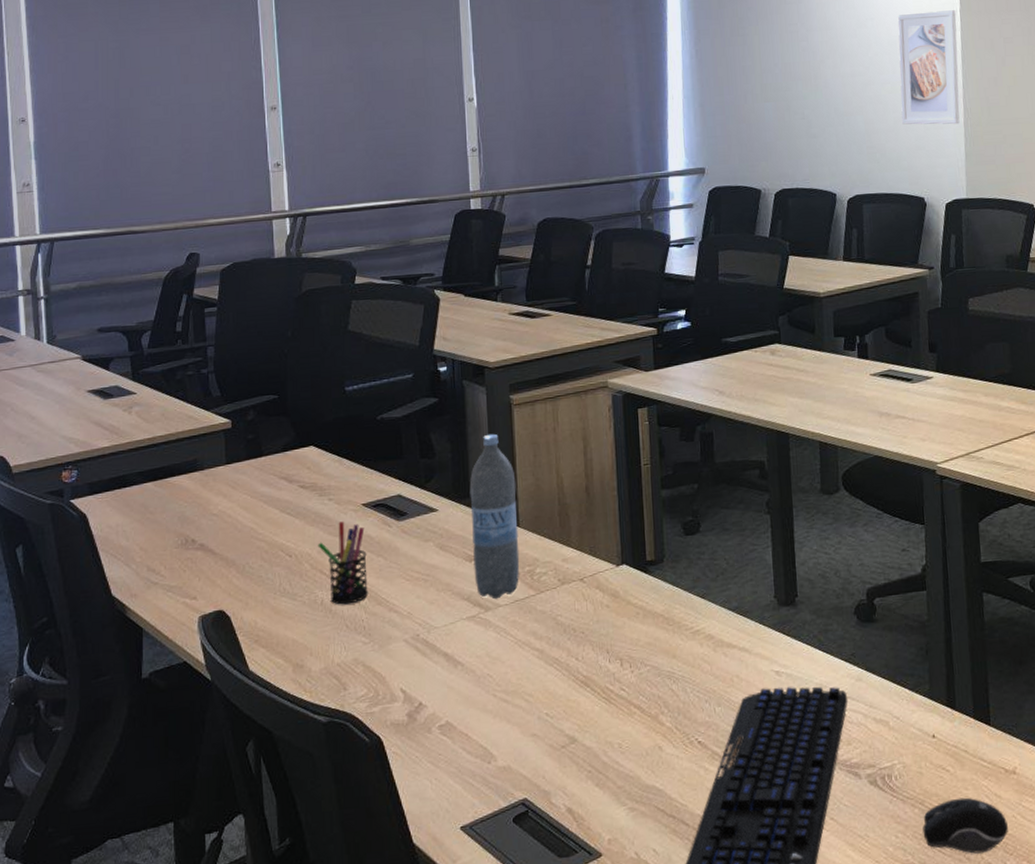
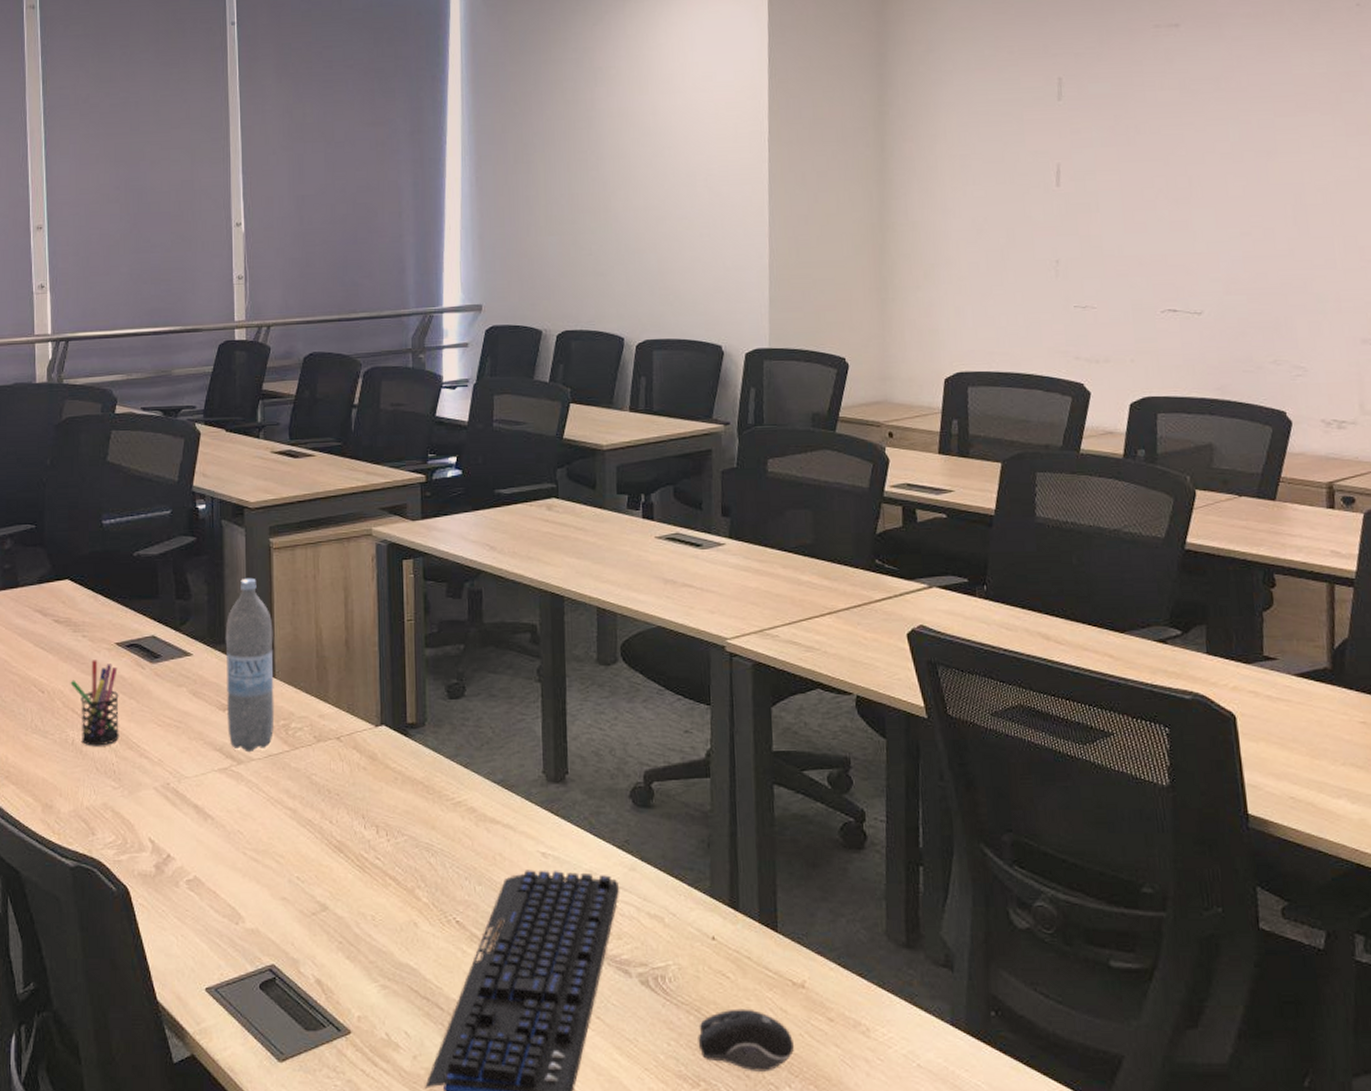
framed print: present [897,10,960,125] -> none [698,139,765,266]

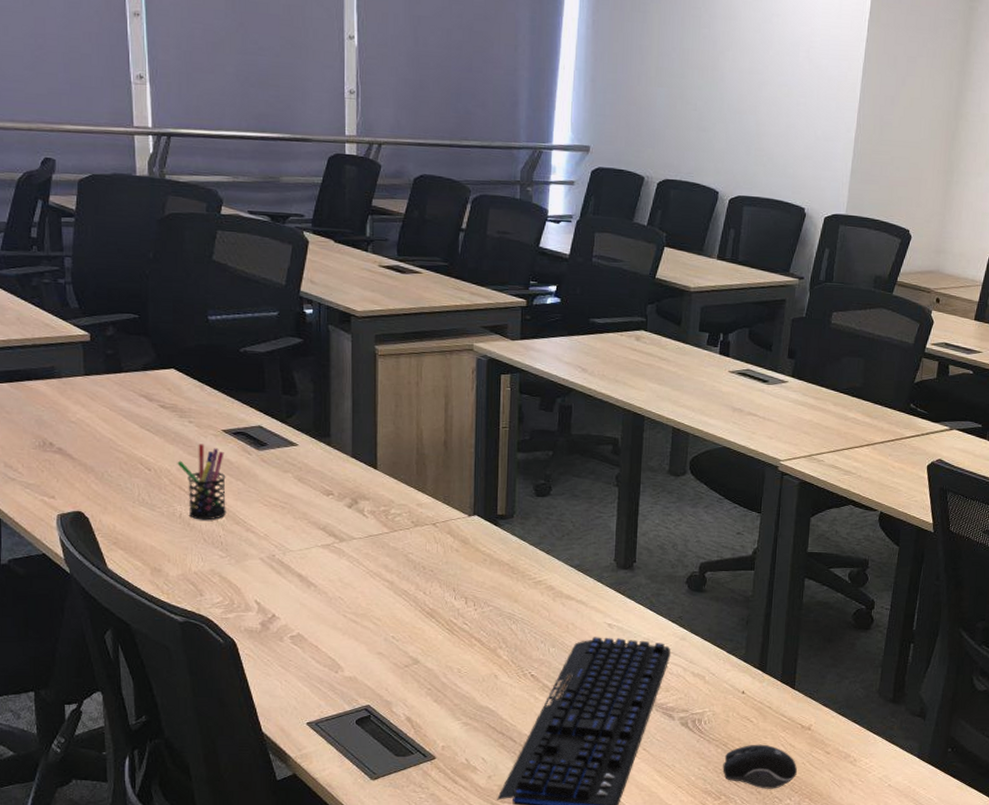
water bottle: present [225,577,275,753] -> none [330,379,377,532]

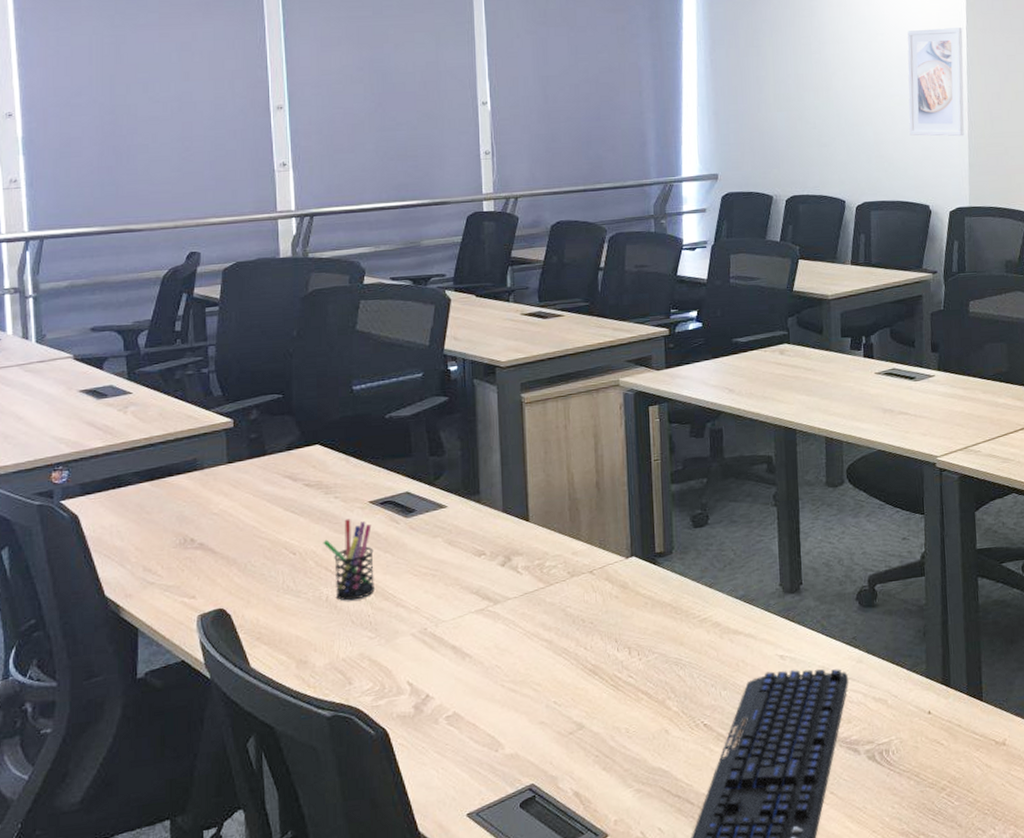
computer mouse: present [723,744,798,789] -> none [917,768,998,821]
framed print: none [794,15,864,139] -> present [907,27,964,137]

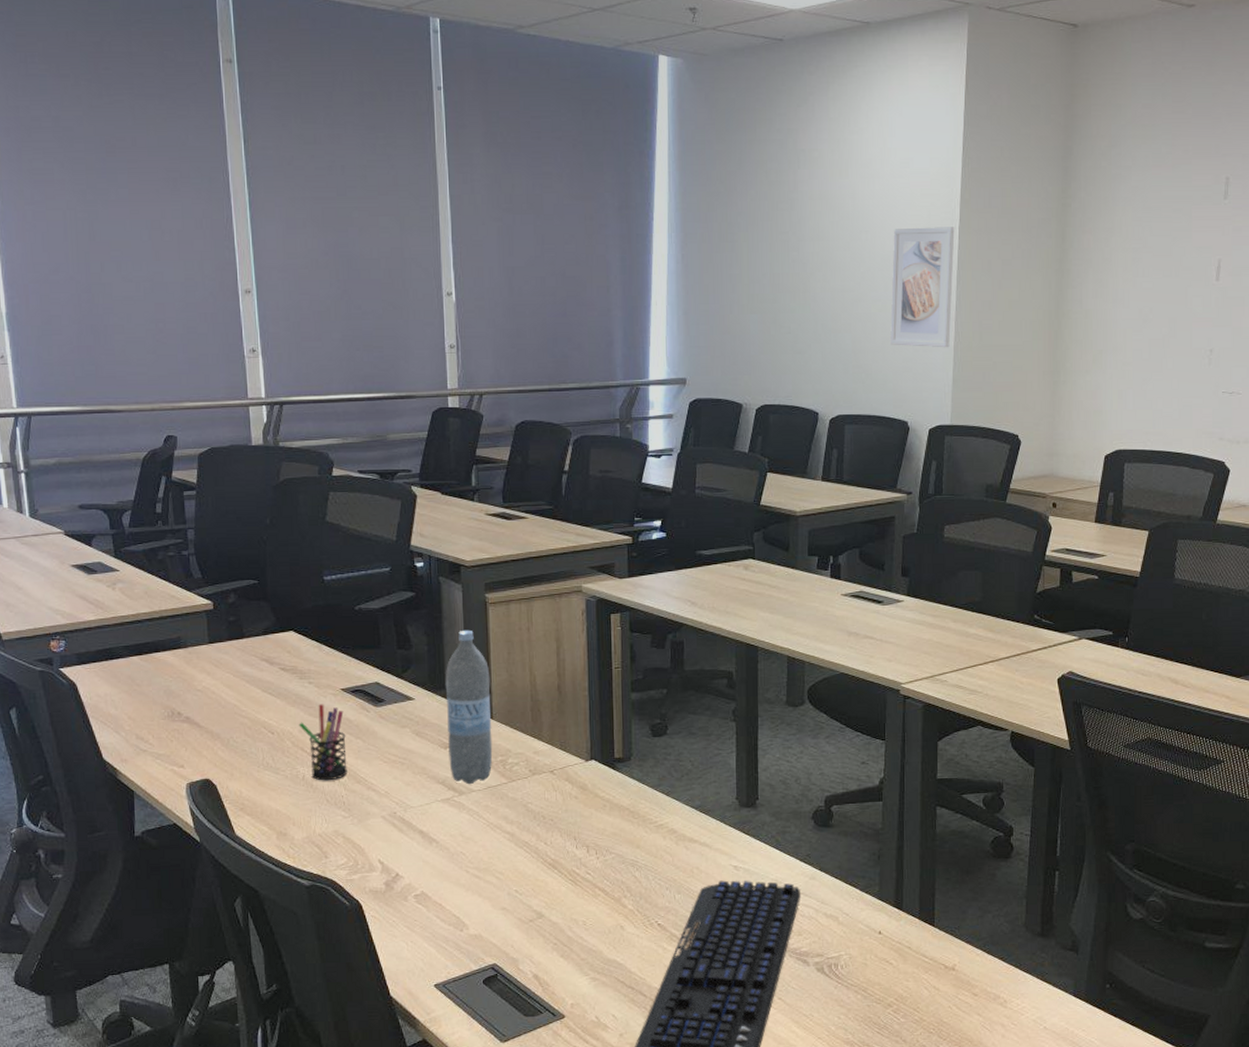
water bottle: none [479,431,530,593] -> present [445,629,493,785]

